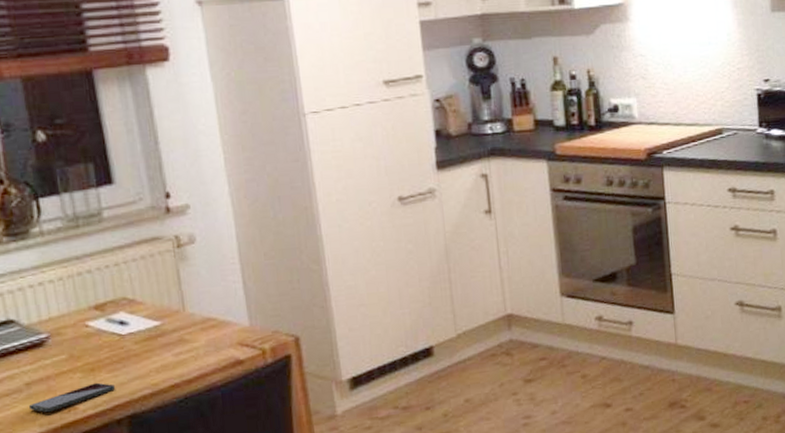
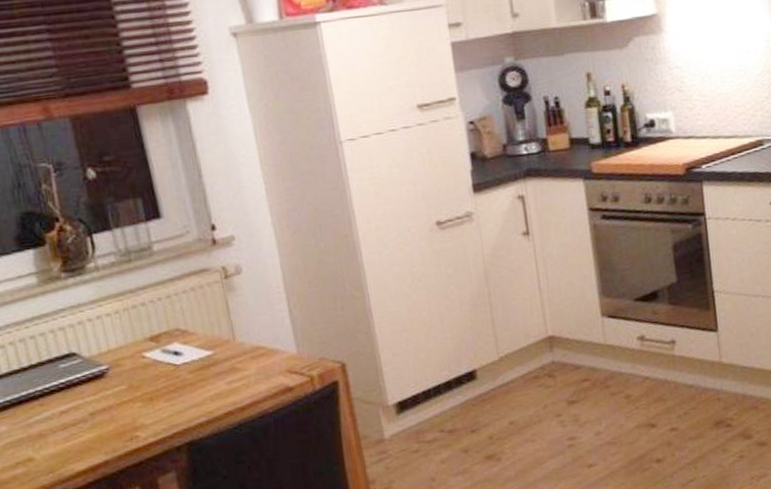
smartphone: present [29,382,115,413] -> none [94,411,173,441]

